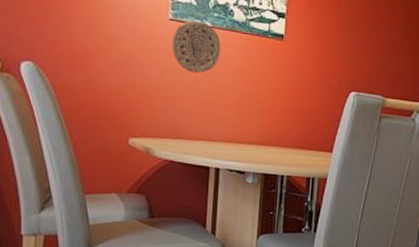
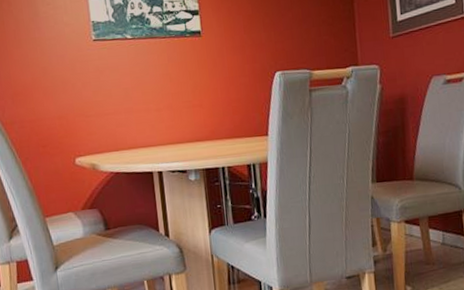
decorative plate: present [171,21,221,73] -> none [98,36,145,86]

